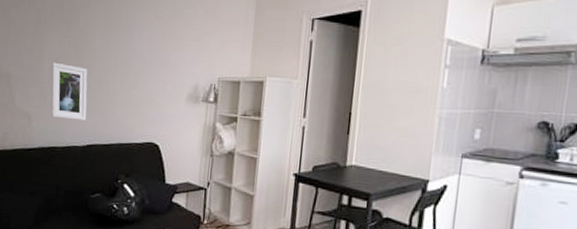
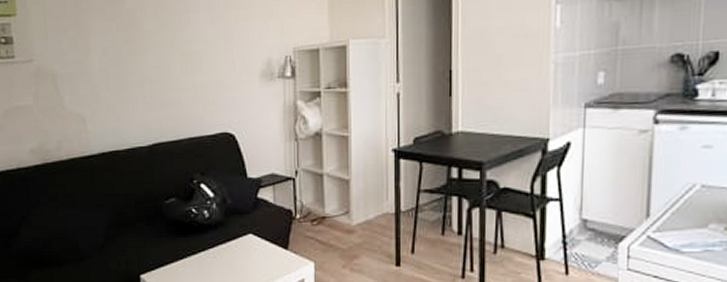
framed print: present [51,62,88,121] -> none [100,52,149,117]

